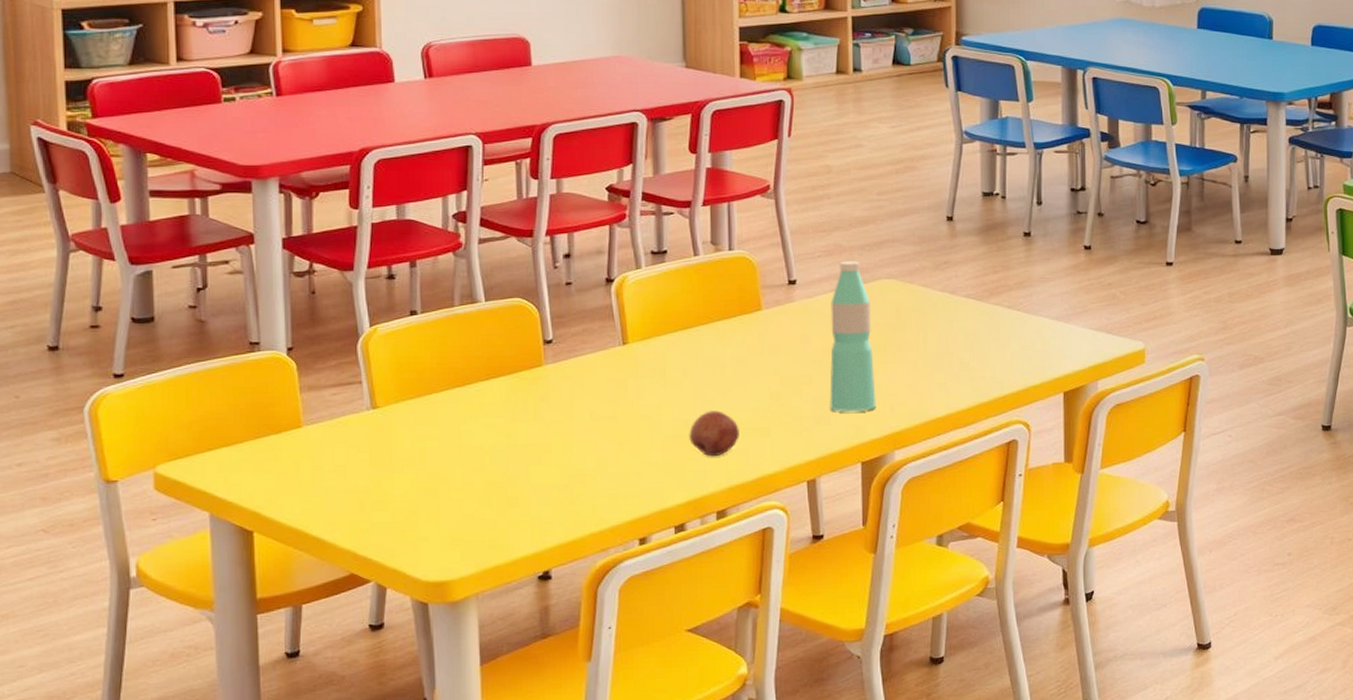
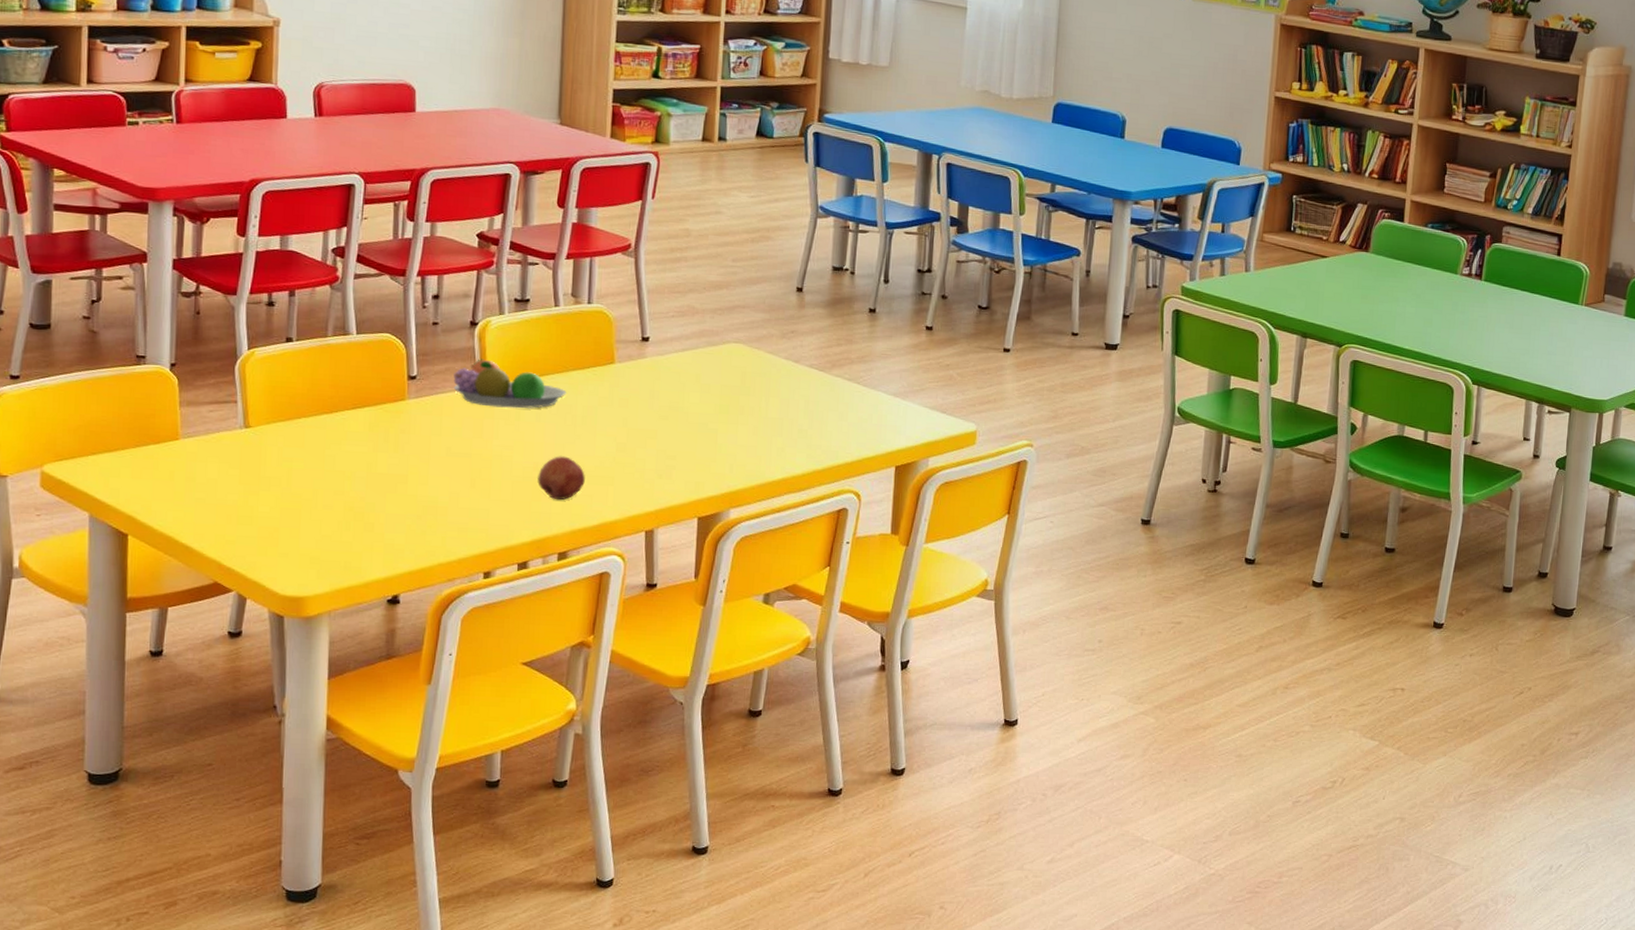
fruit bowl: none [592,316,713,366] -> present [453,359,567,409]
water bottle: present [830,261,876,412] -> none [672,322,718,469]

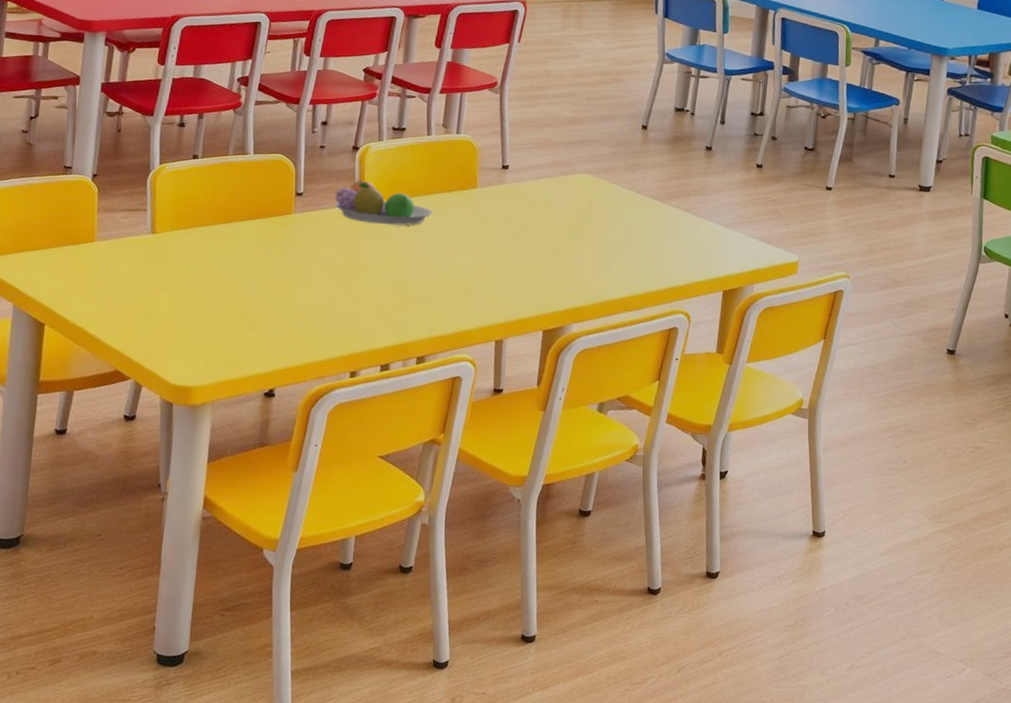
fruit: present [537,456,585,501] -> none [402,269,445,310]

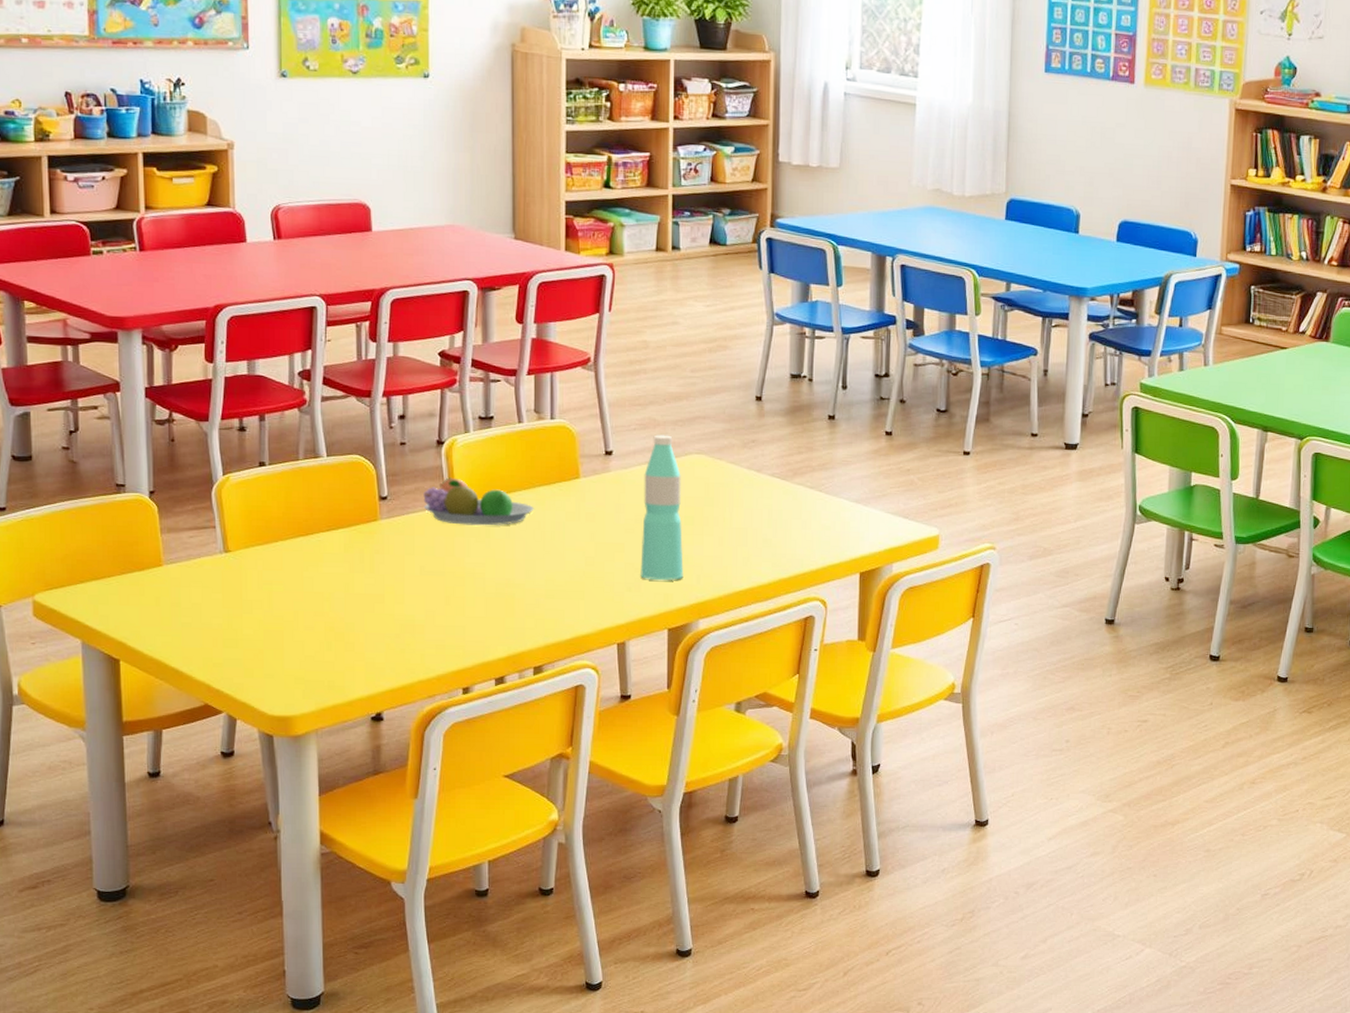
water bottle: none [523,153,568,286] -> present [640,434,684,581]

